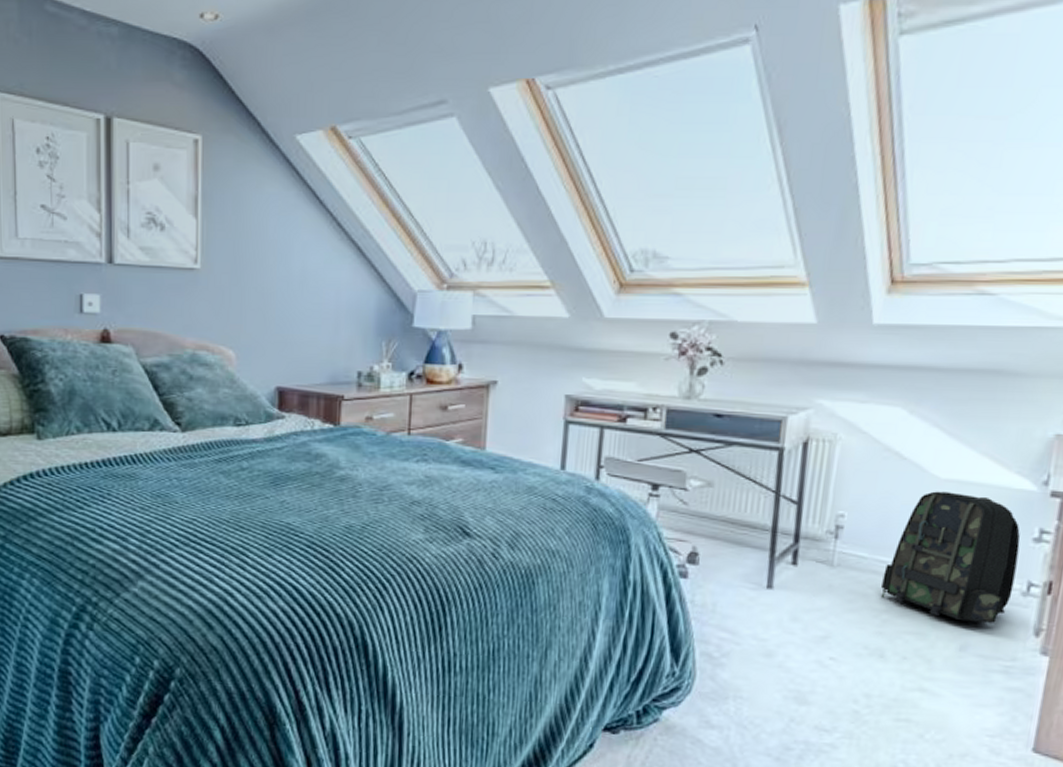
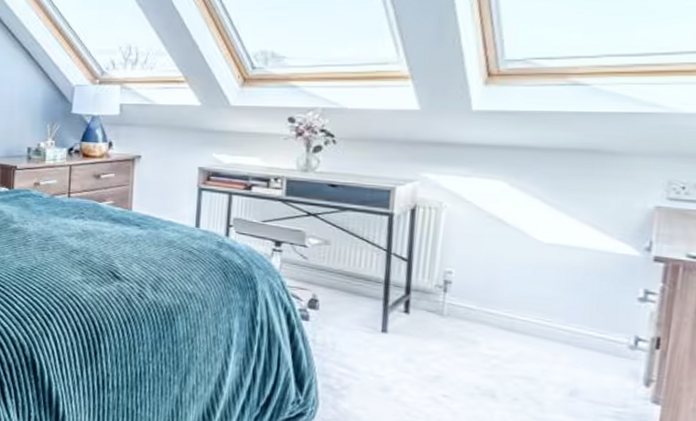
backpack: present [881,491,1021,624] -> none [490,253,626,373]

